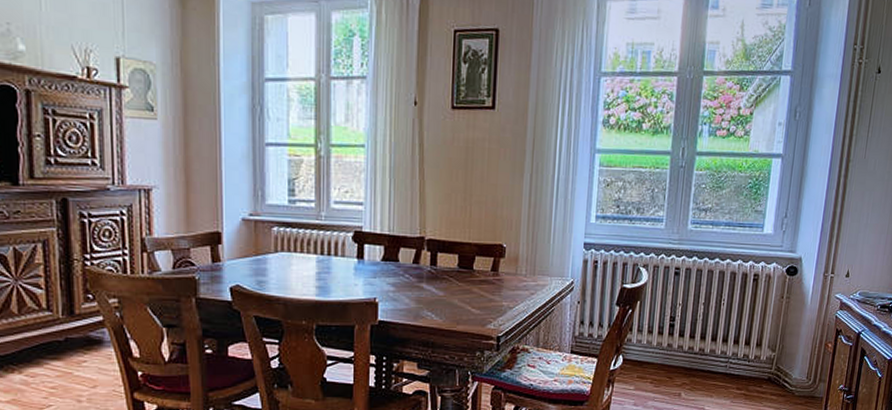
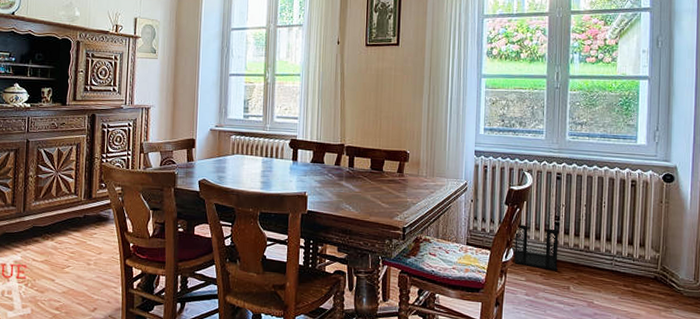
wastebasket: none [623,323,674,377] -> present [514,222,559,271]

